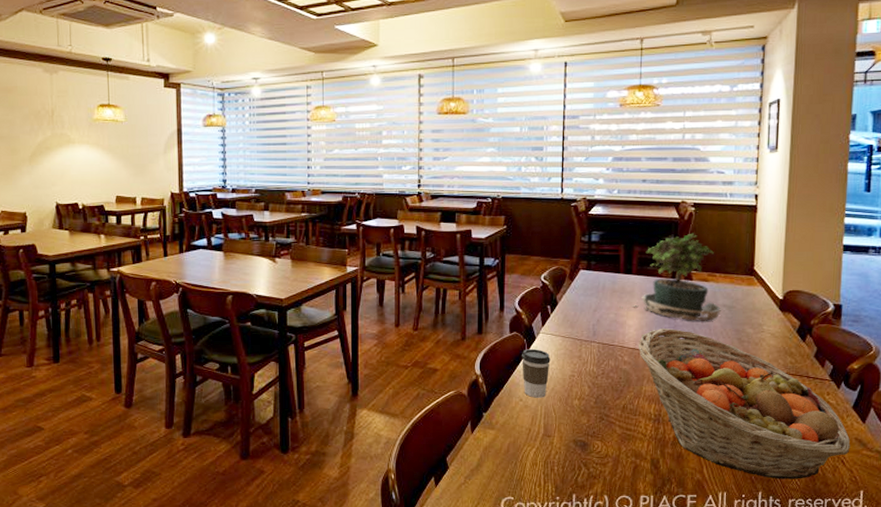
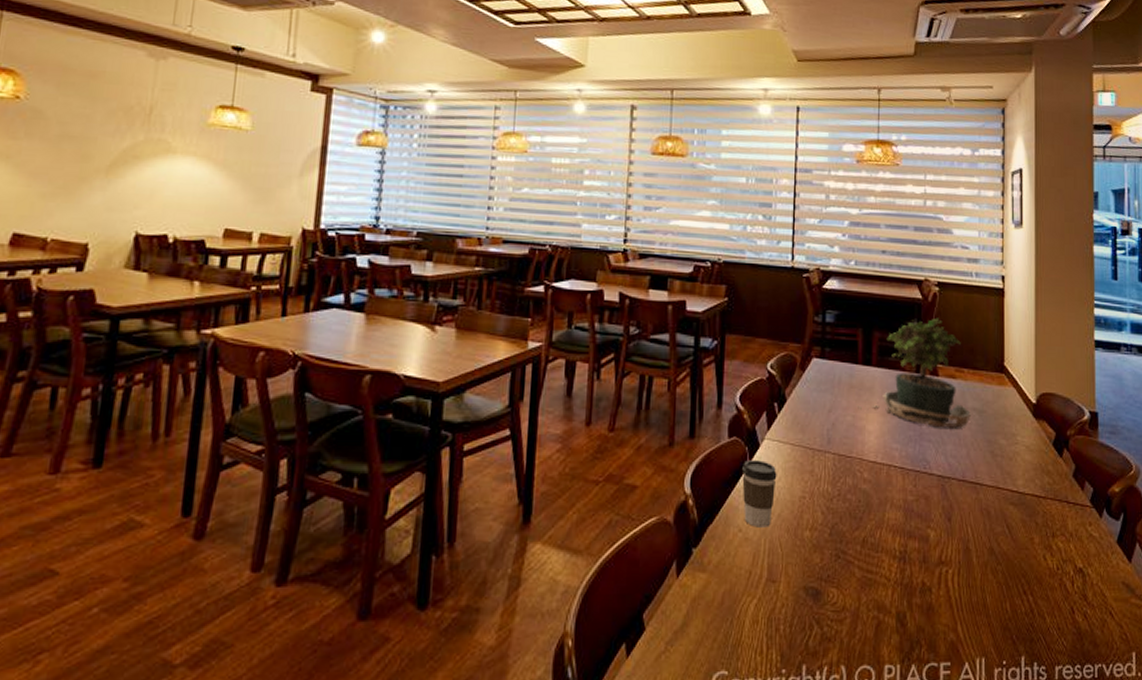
fruit basket: present [639,328,851,480] -> none [880,437,1118,639]

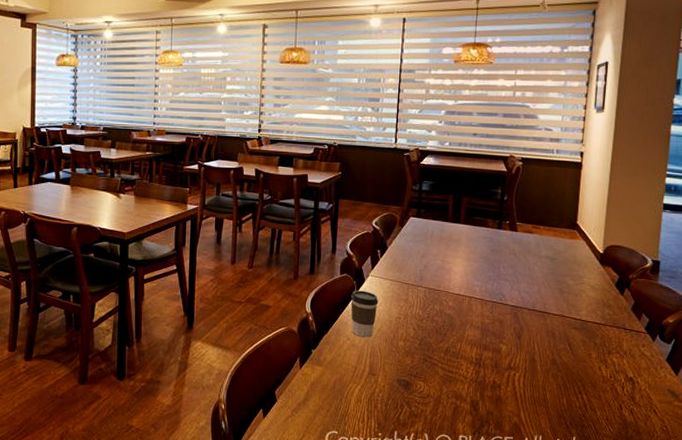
potted plant: present [856,319,971,428] -> none [445,187,544,271]

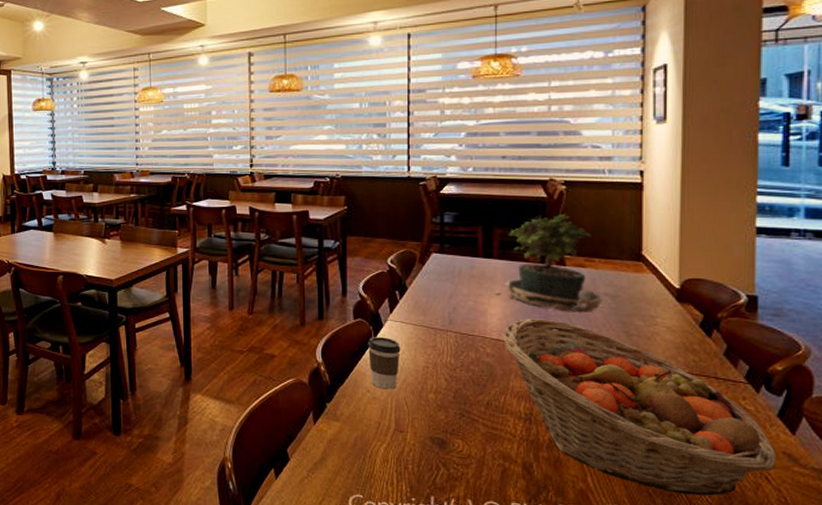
potted plant: none [445,187,544,271] -> present [478,215,602,311]
fruit basket: none [463,276,663,427] -> present [503,319,777,496]

